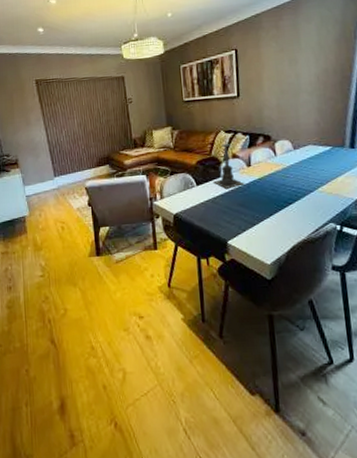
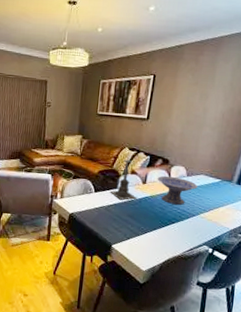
decorative bowl: none [262,152,308,183] -> present [157,175,198,205]

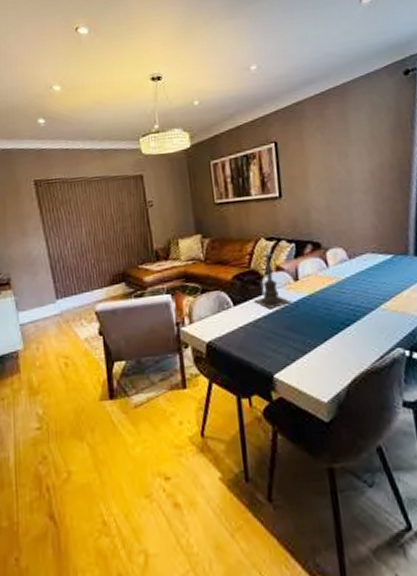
decorative bowl: present [157,175,198,205] -> none [311,263,367,300]

